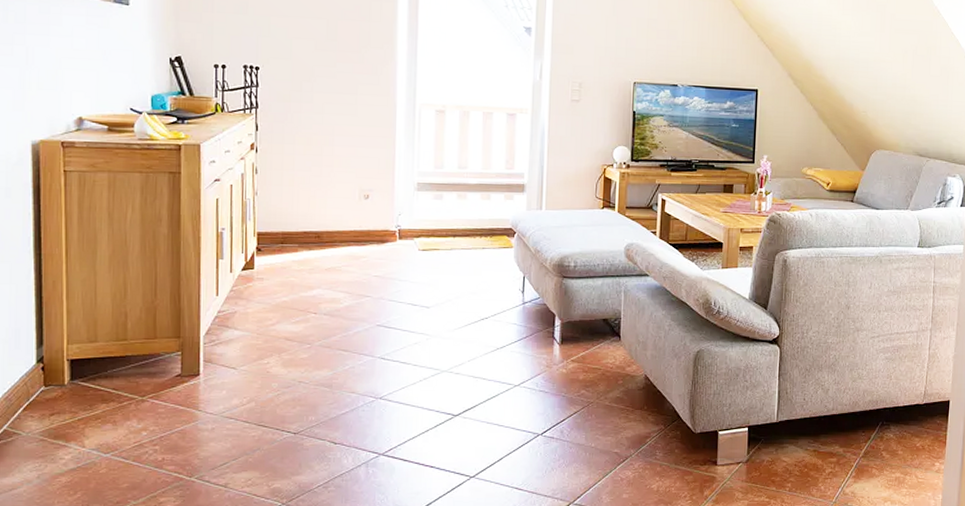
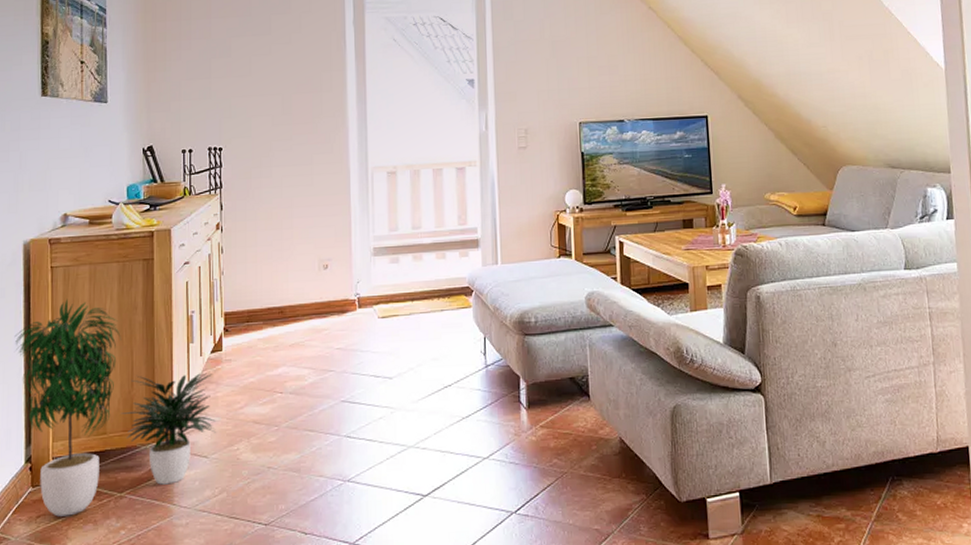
potted plant: none [22,205,245,416] -> present [14,299,216,517]

